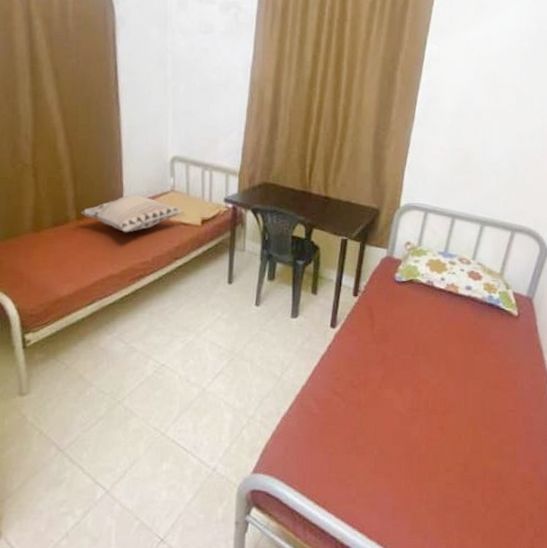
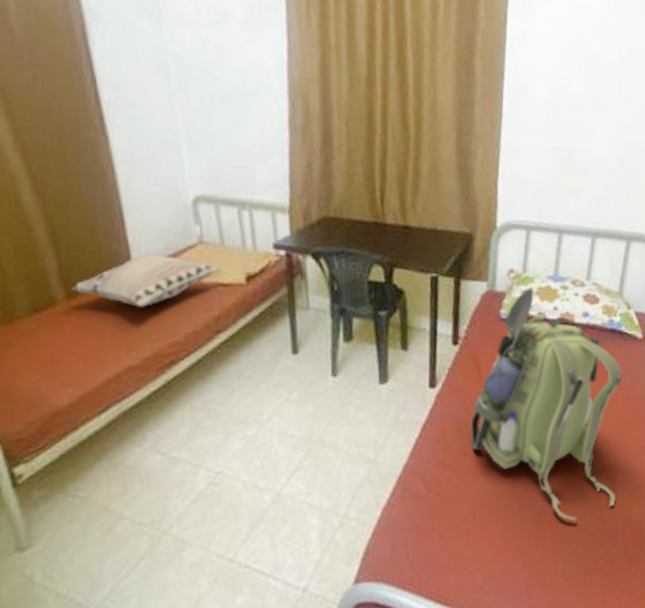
backpack: none [360,259,497,461] -> present [470,287,623,521]

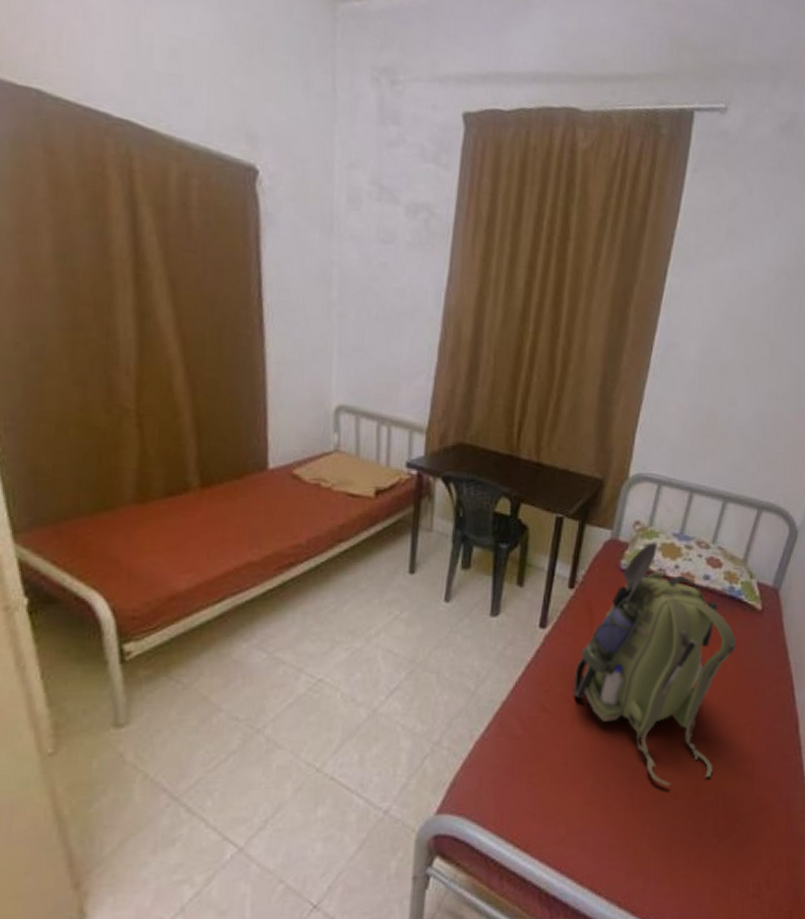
decorative pillow: present [71,253,221,308] -> none [206,455,352,506]

